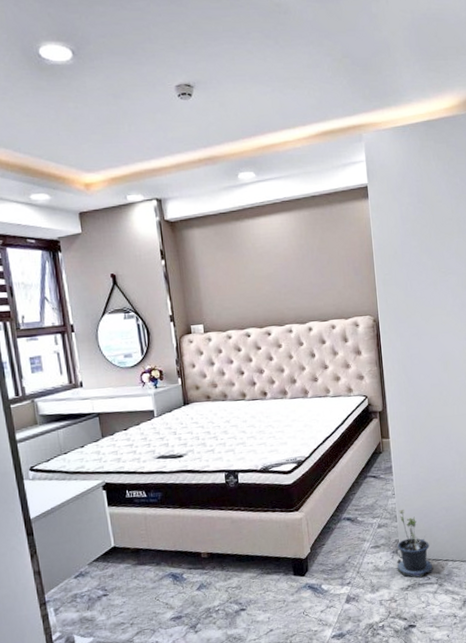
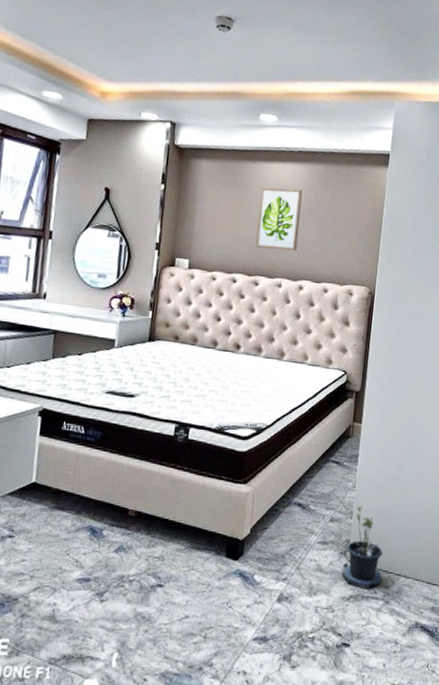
wall art: none [254,237,299,301] -> present [255,187,303,251]

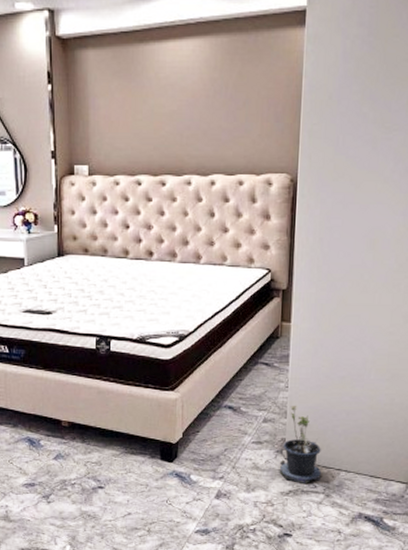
wall art: present [255,187,303,251] -> none [157,68,206,143]

